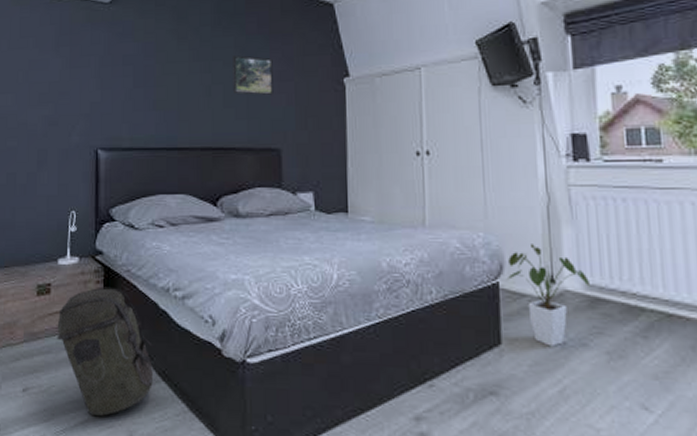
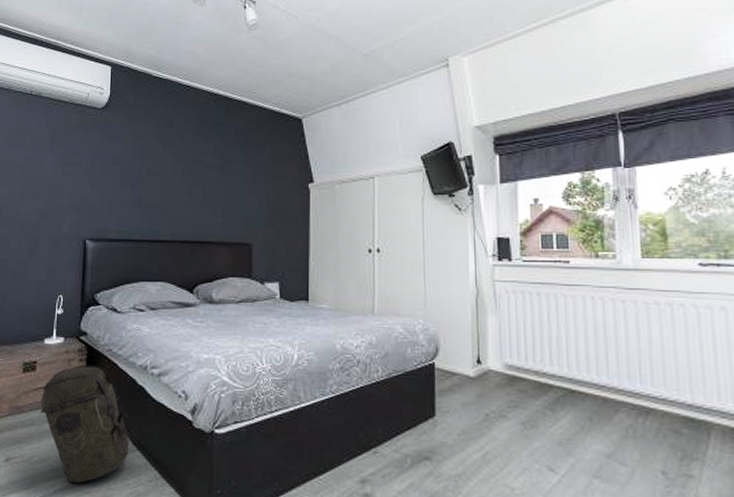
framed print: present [233,55,273,96] -> none [211,160,247,197]
house plant: present [506,244,590,347] -> none [441,330,509,418]

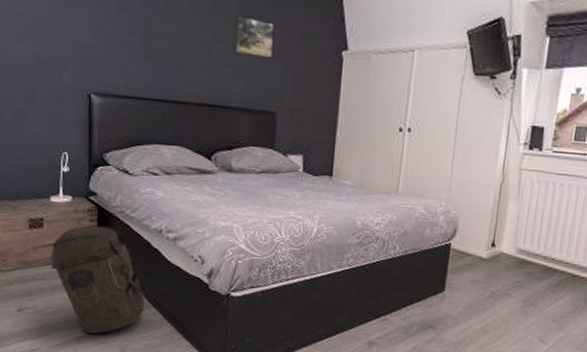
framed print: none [211,160,247,197] -> present [233,14,275,60]

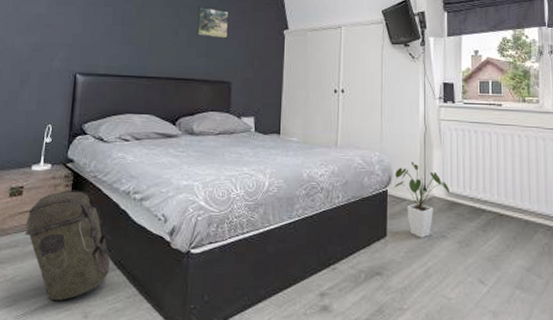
house plant: none [457,215,522,295] -> present [393,162,450,238]

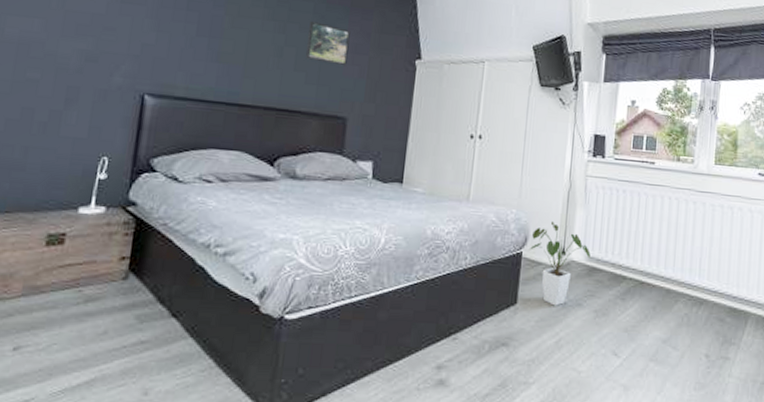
backpack: present [25,189,114,301] -> none [66,239,187,375]

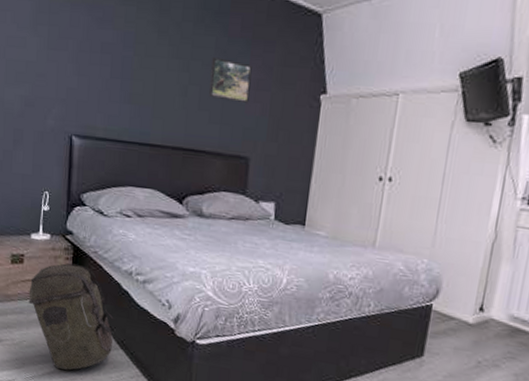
backpack: none [66,239,187,375] -> present [28,263,116,371]
house plant: present [528,221,591,306] -> none [440,275,515,364]

